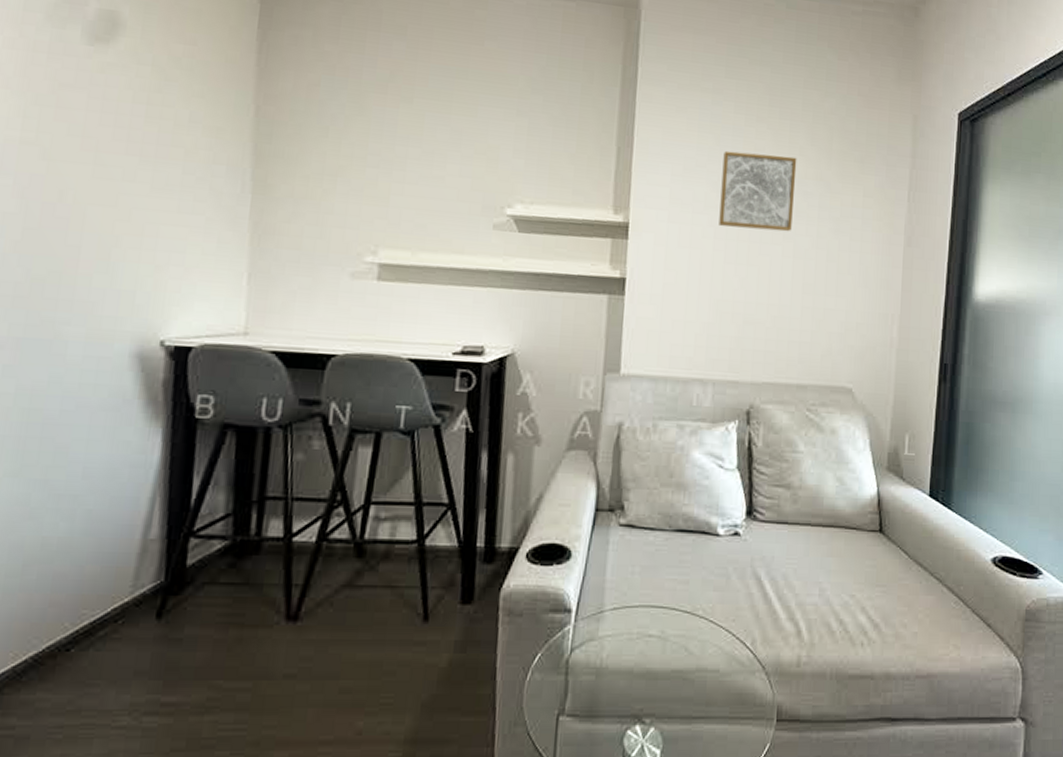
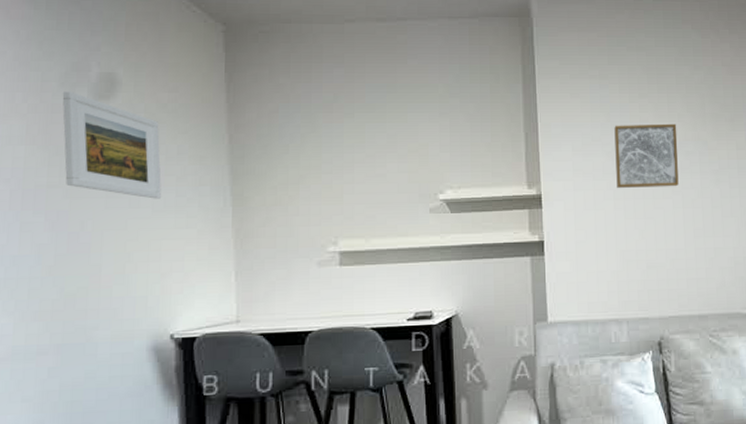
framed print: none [44,27,169,174] -> present [62,91,161,199]

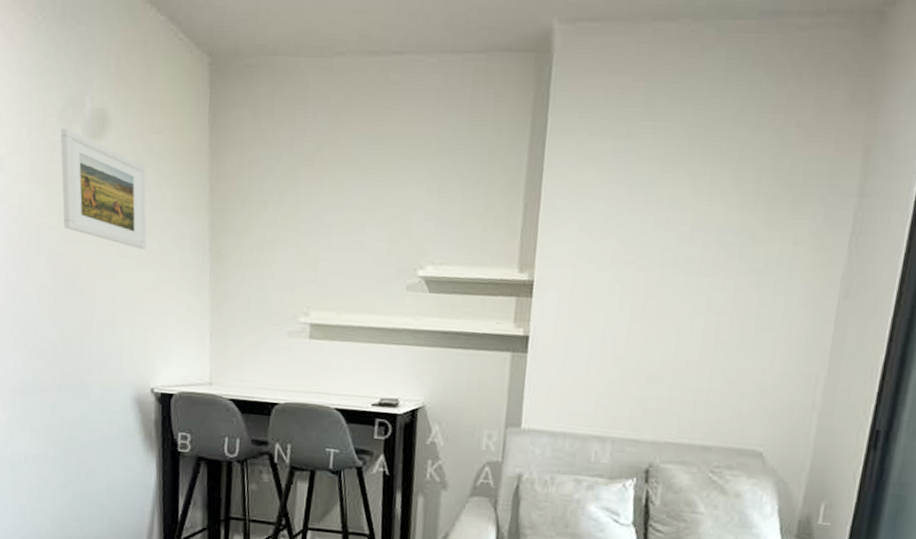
wall art: present [614,123,679,189] -> none [626,201,718,287]

